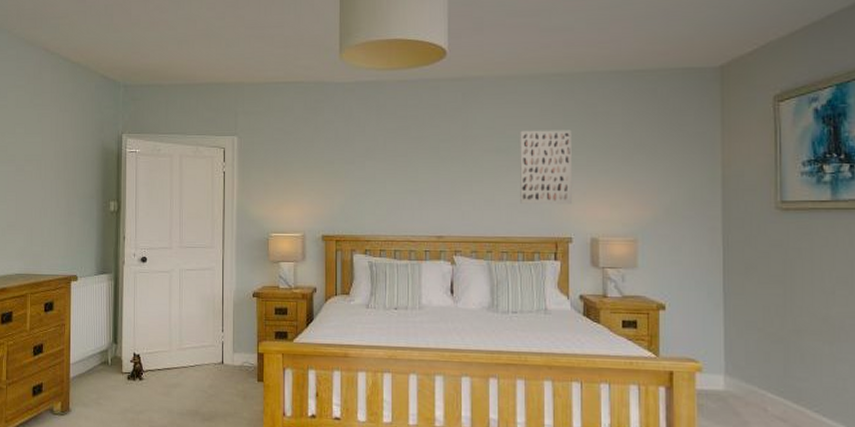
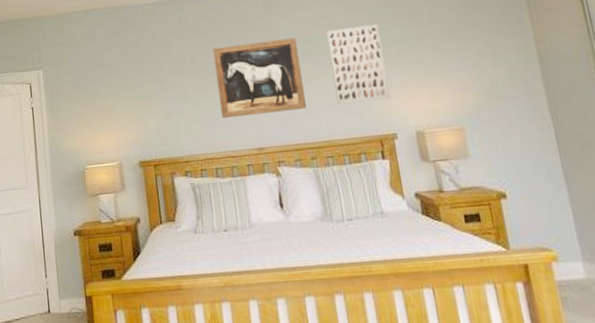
wall art: none [406,133,489,204] -> present [212,37,306,118]

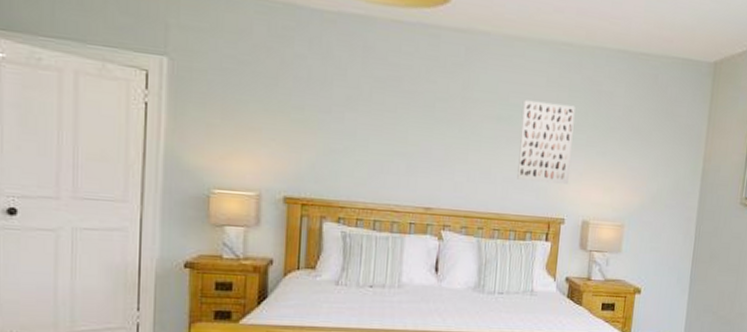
wall art: present [212,37,306,118] -> none [392,87,491,176]

